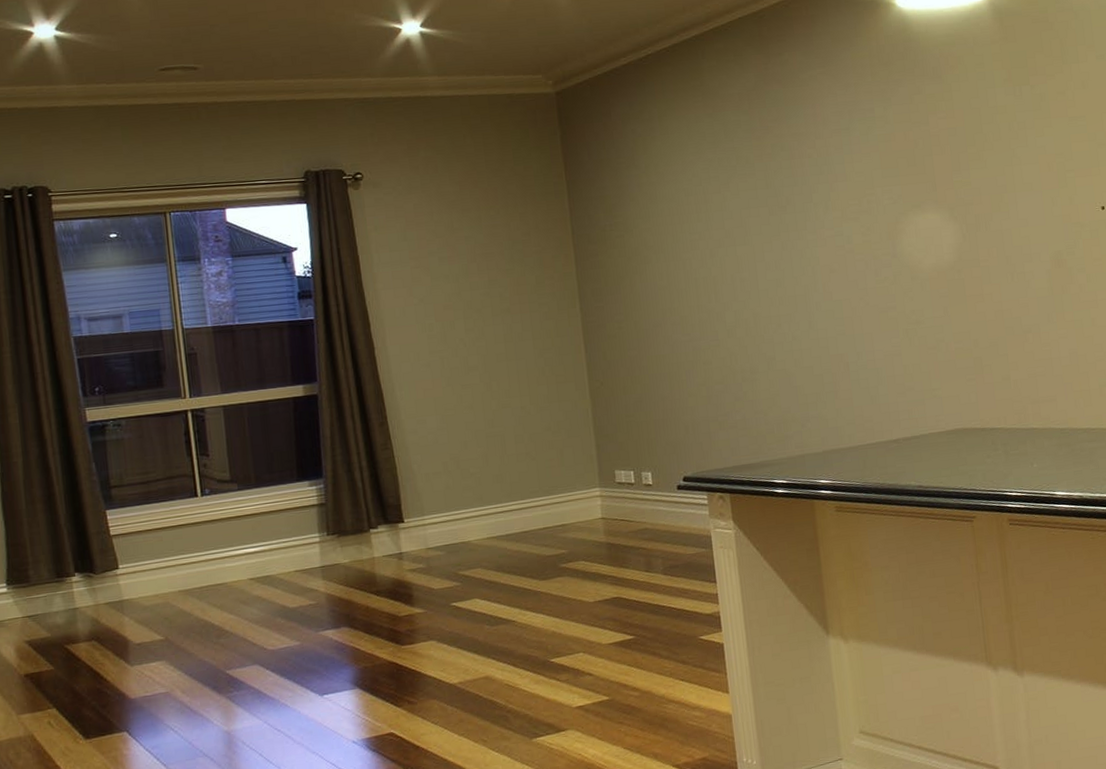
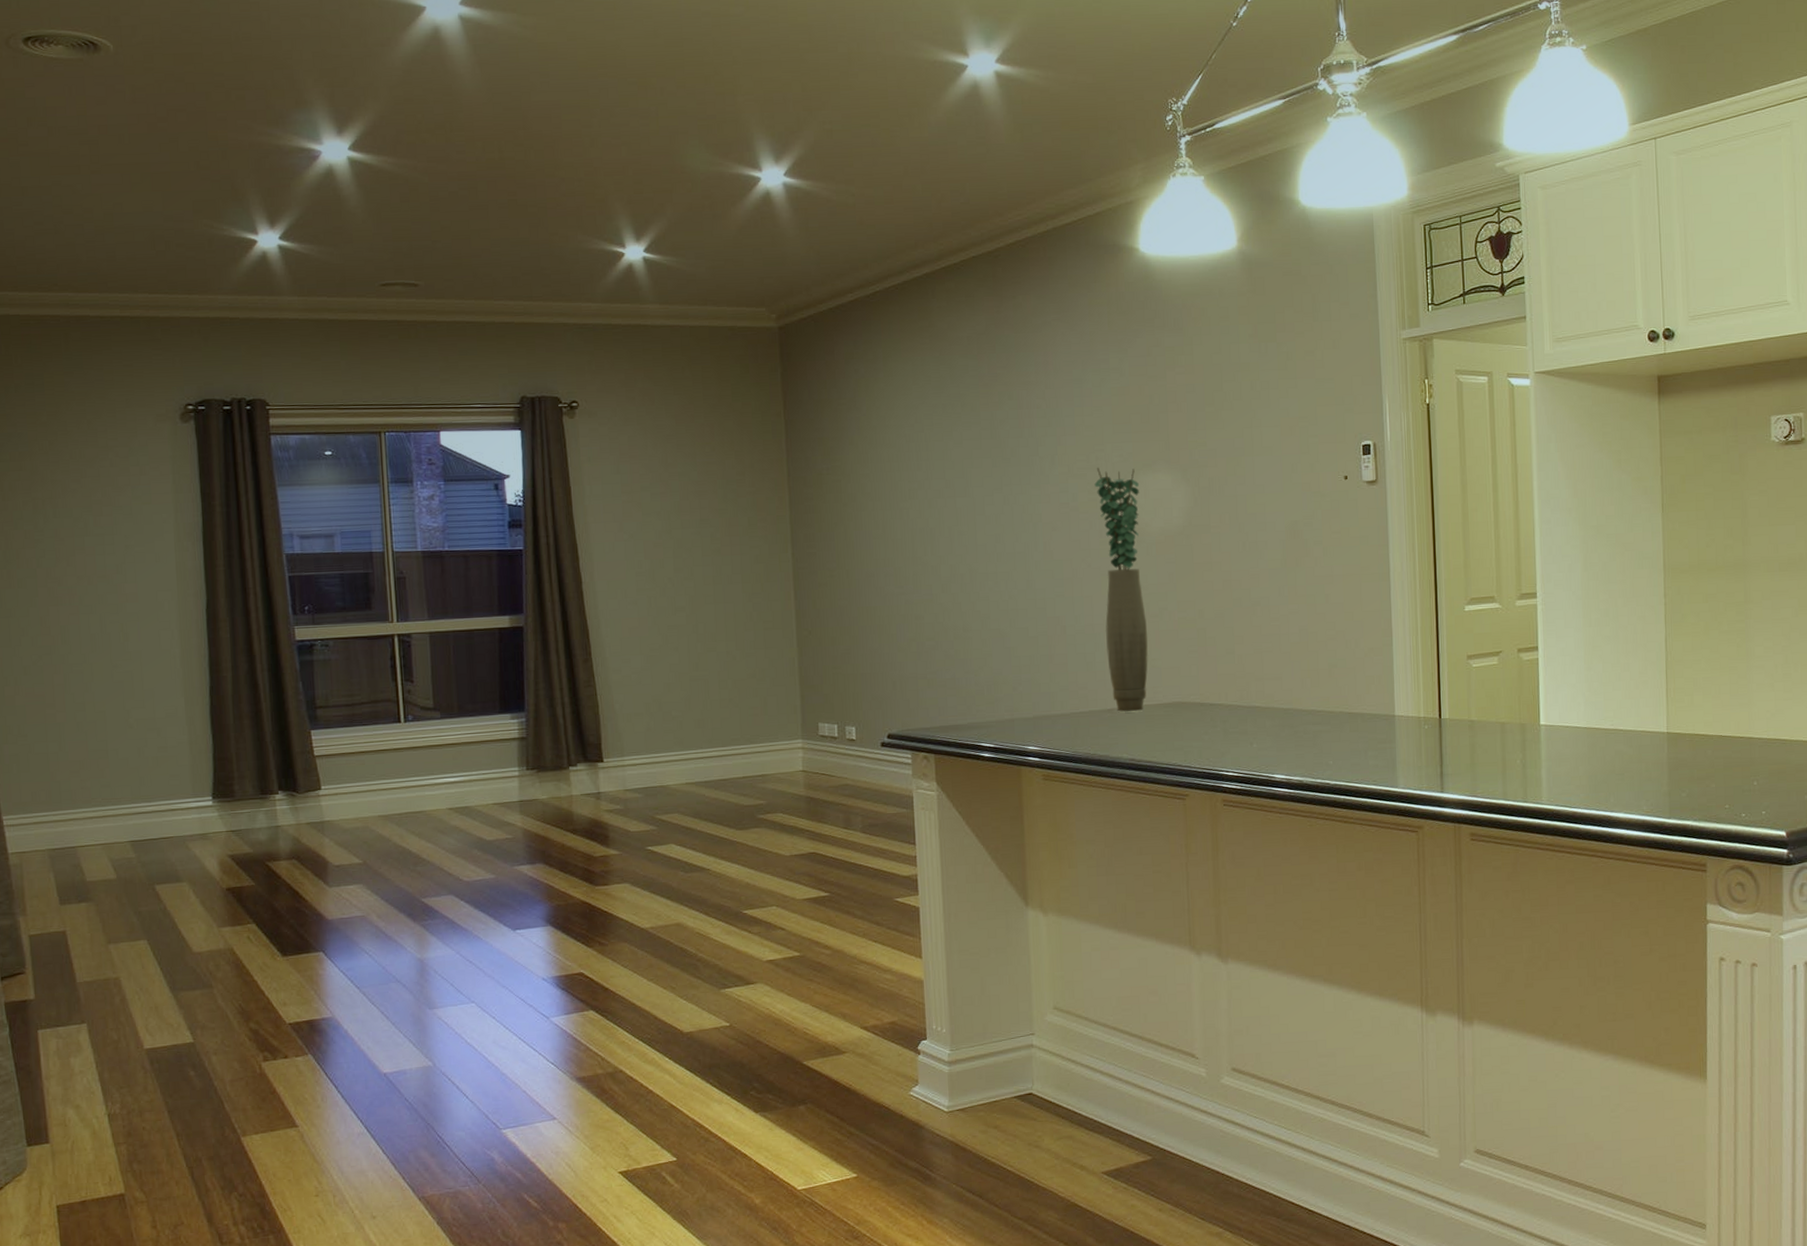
vase: none [867,210,930,441] -> present [1094,468,1149,712]

